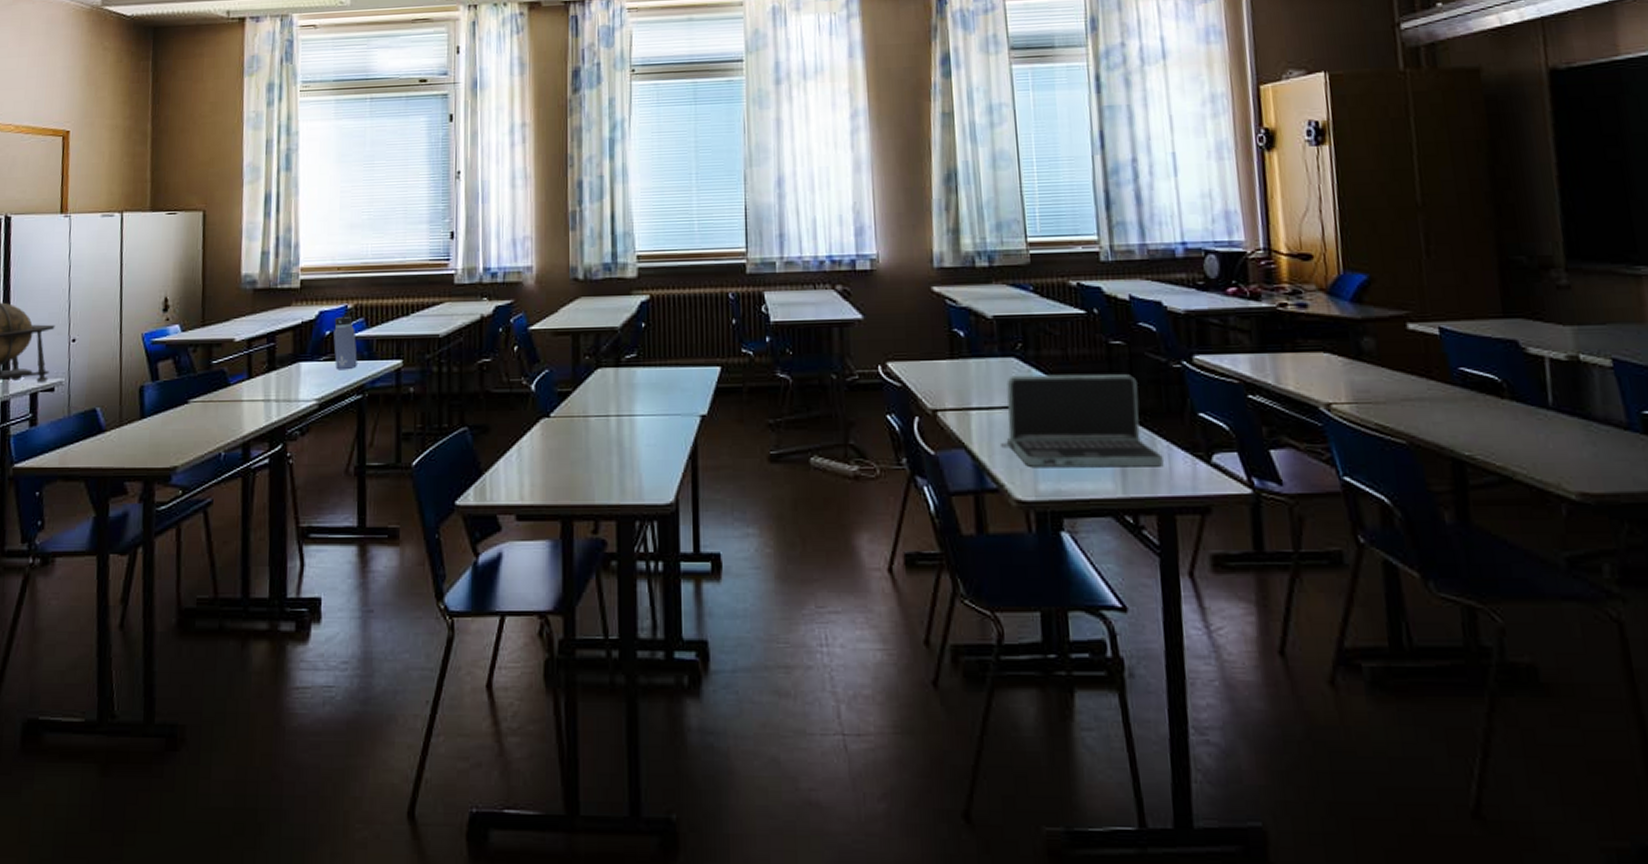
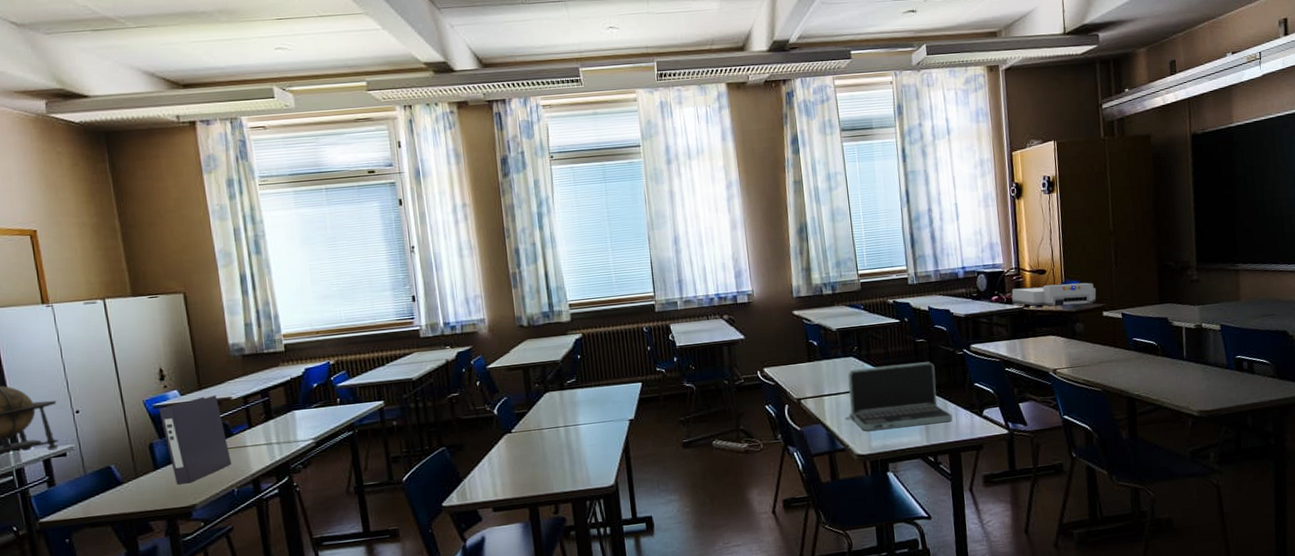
binder: none [156,334,224,440] -> present [158,395,232,485]
water bottle: present [333,308,357,371] -> none [319,363,345,414]
architectural model: none [1258,276,1396,310] -> present [1011,282,1097,307]

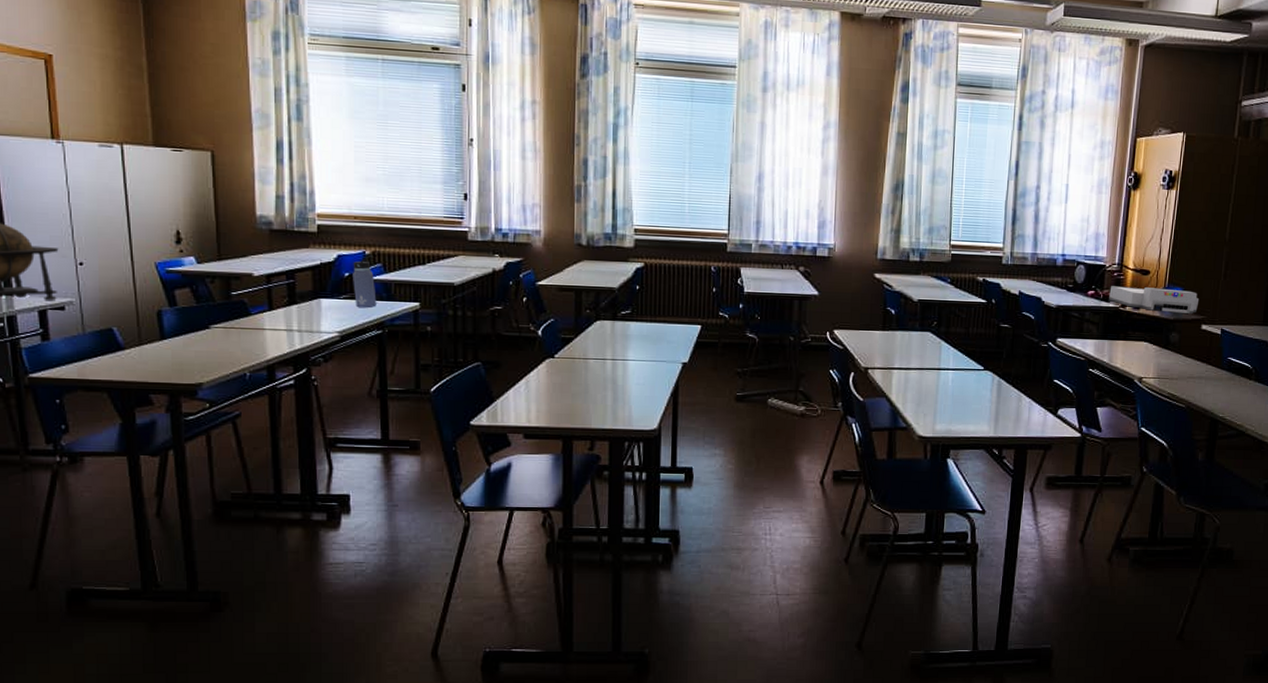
binder: present [158,395,232,485] -> none [171,268,246,360]
water bottle: none [319,363,345,414] -> present [353,254,377,309]
laptop: present [845,362,953,431] -> none [912,345,1025,416]

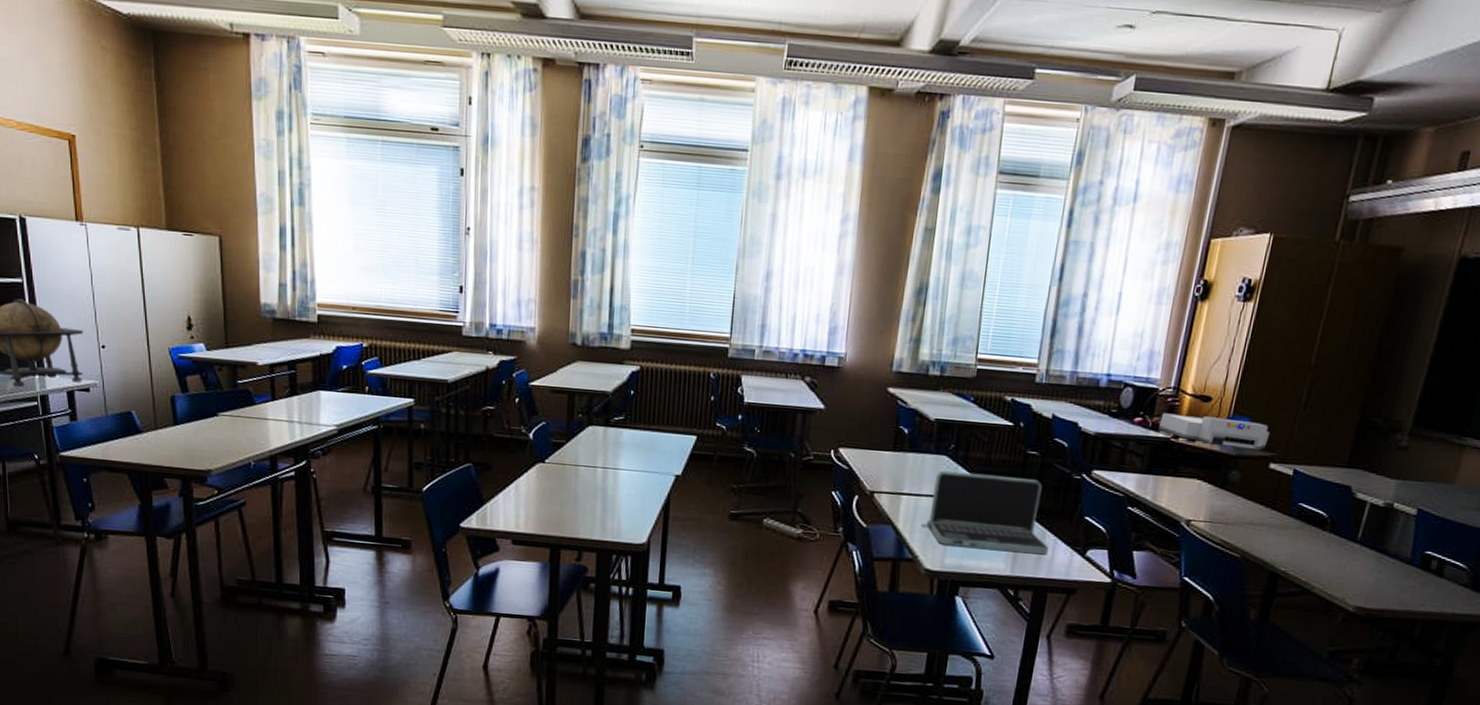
water bottle: present [353,254,377,309] -> none [350,347,373,403]
laptop: none [912,345,1025,416] -> present [921,470,1049,555]

